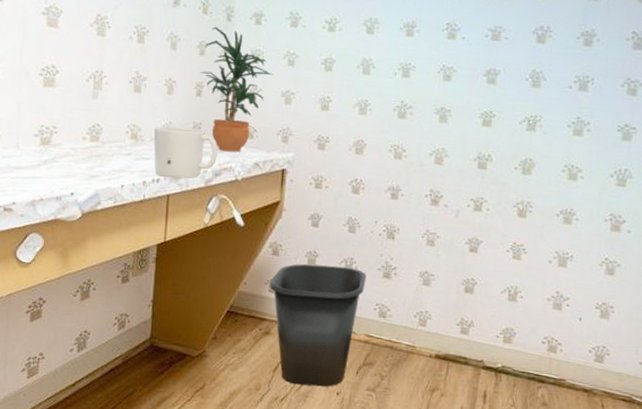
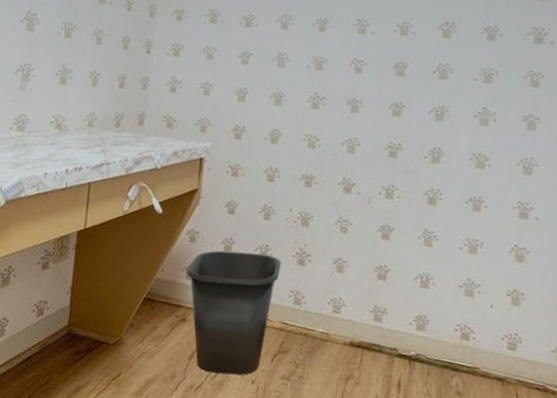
mug: present [154,126,218,179] -> none [76,117,139,168]
potted plant: present [200,26,273,153] -> none [123,22,193,142]

